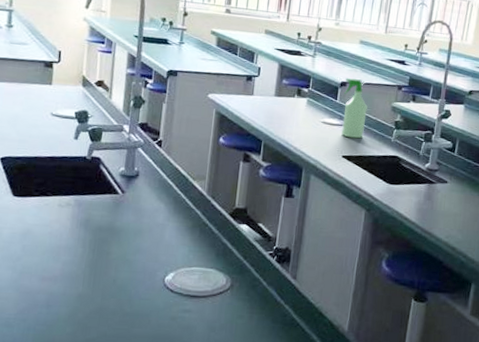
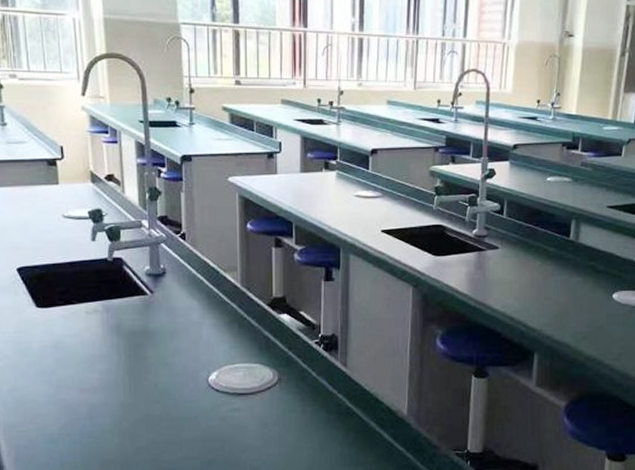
spray bottle: present [341,78,368,139] -> none [376,143,404,210]

